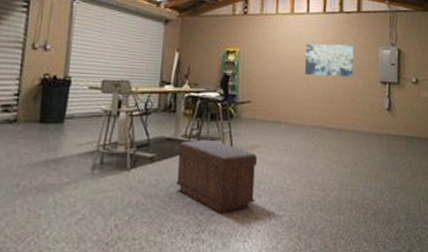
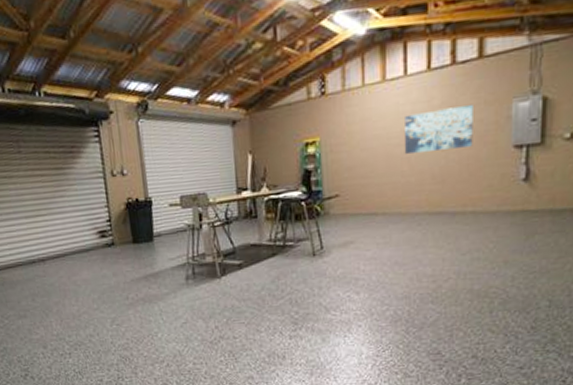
bench: present [176,139,258,213] -> none [265,241,353,311]

